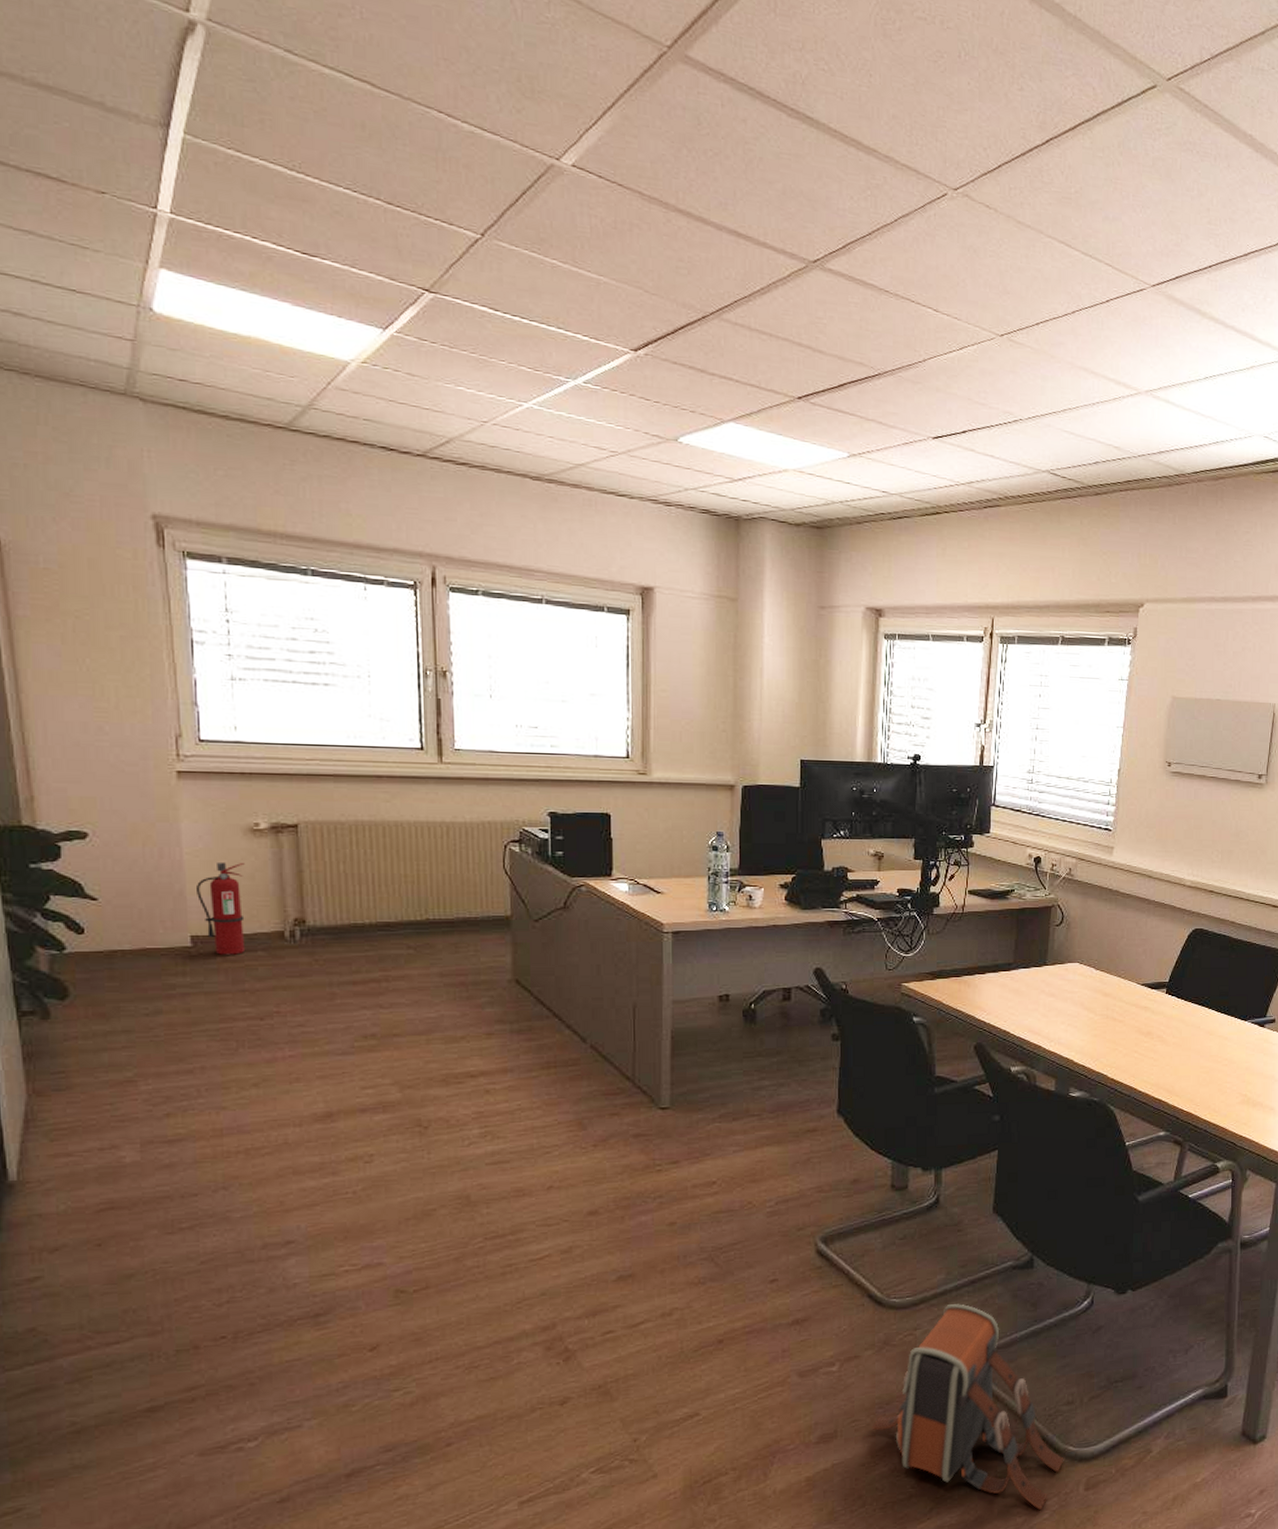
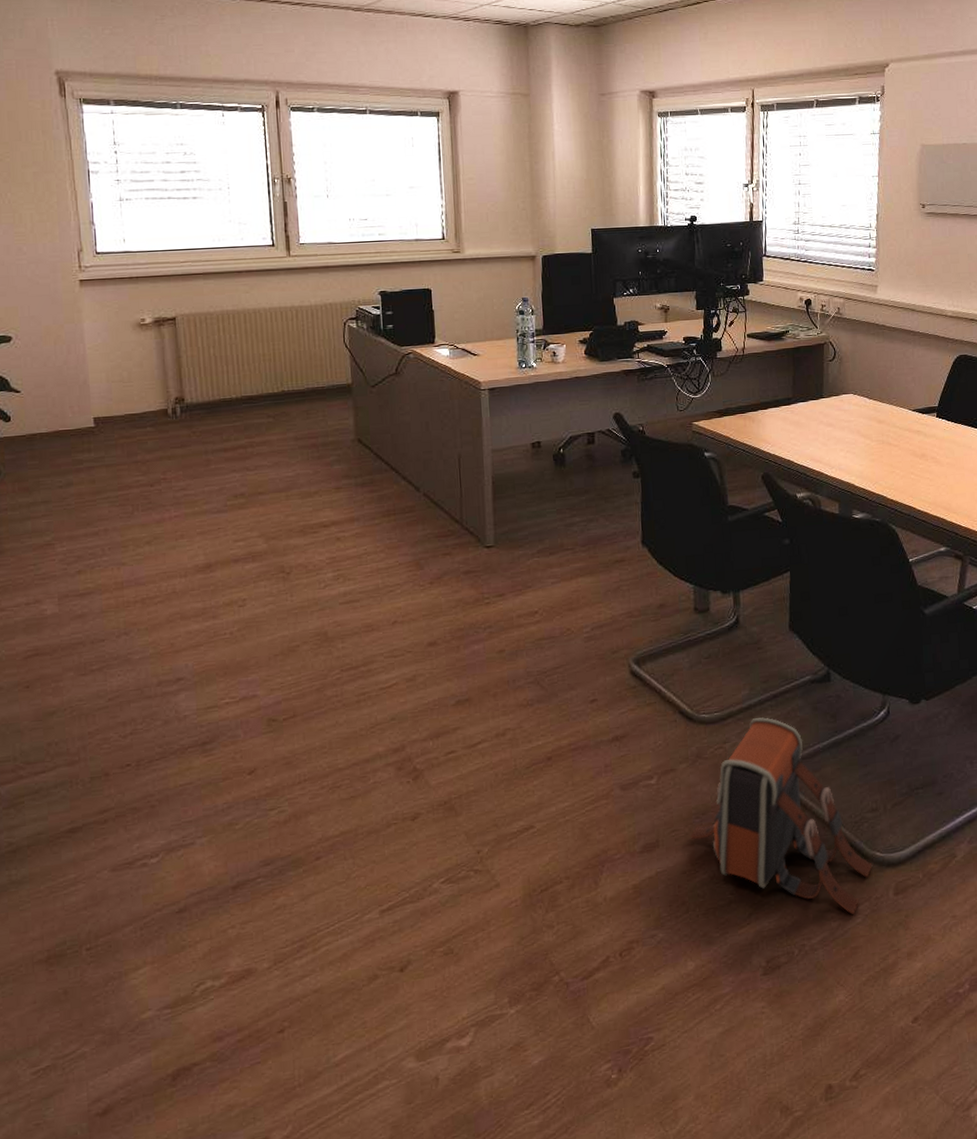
fire extinguisher: present [197,861,246,955] -> none [97,353,137,433]

